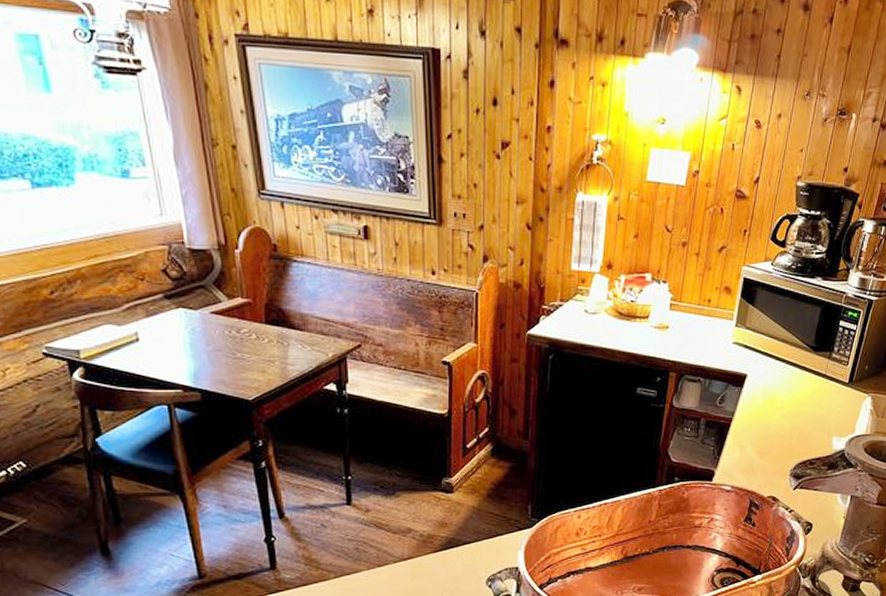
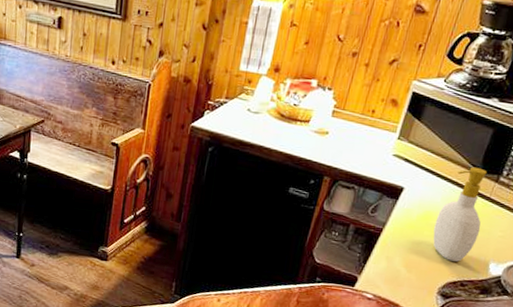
soap bottle: none [779,346,821,441] -> present [433,167,488,262]

